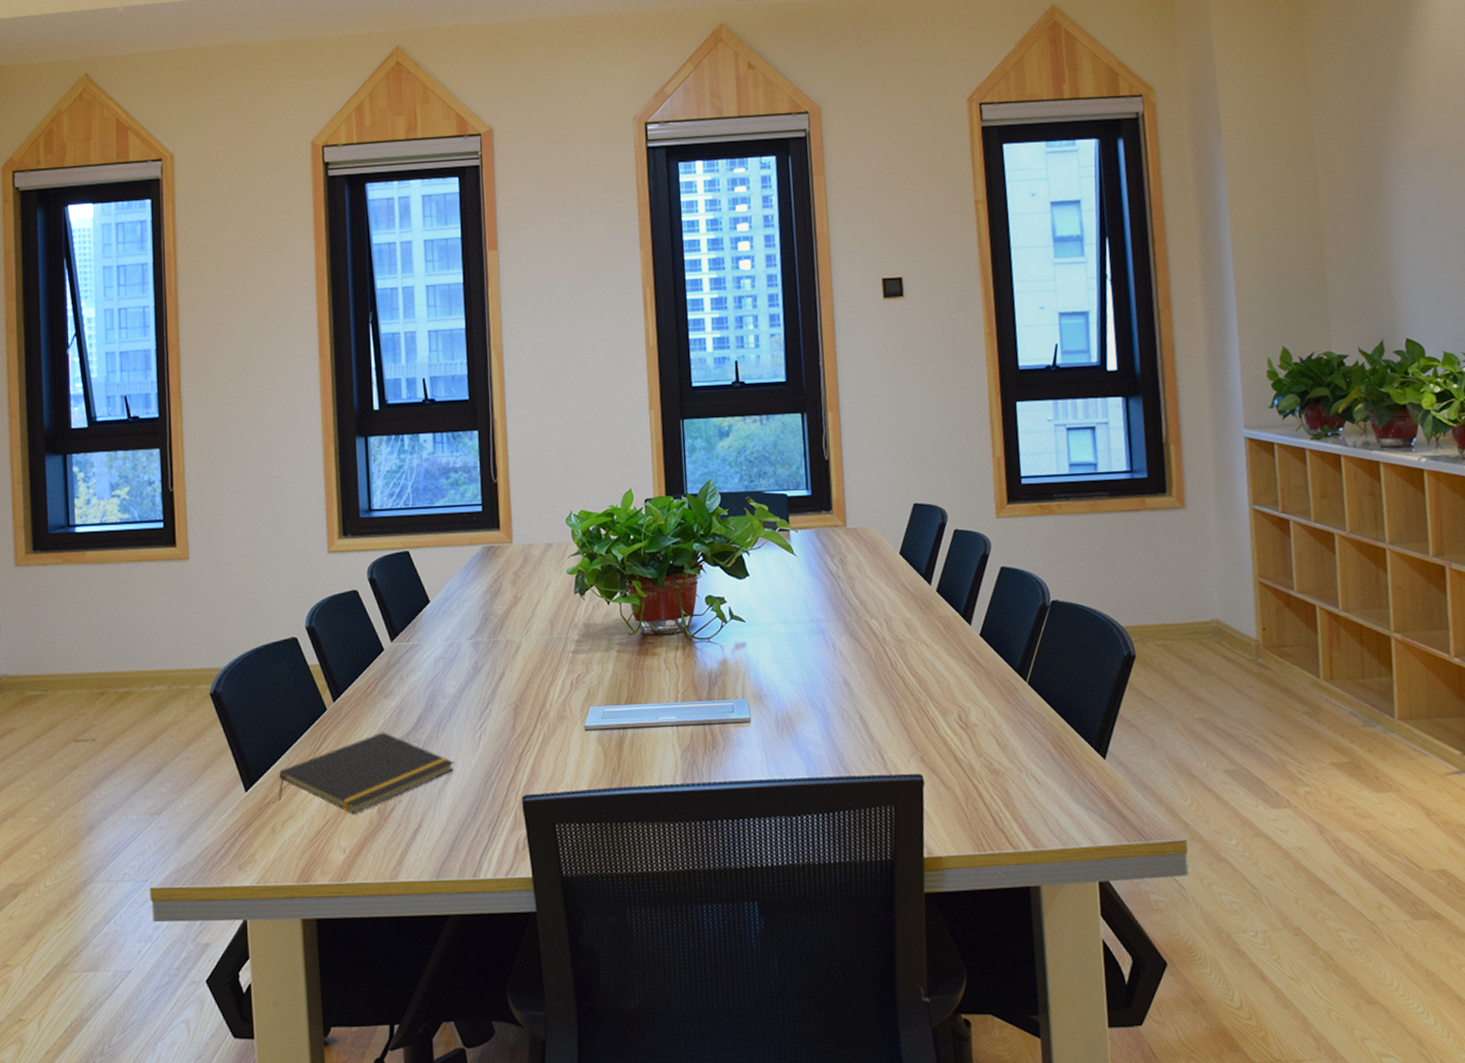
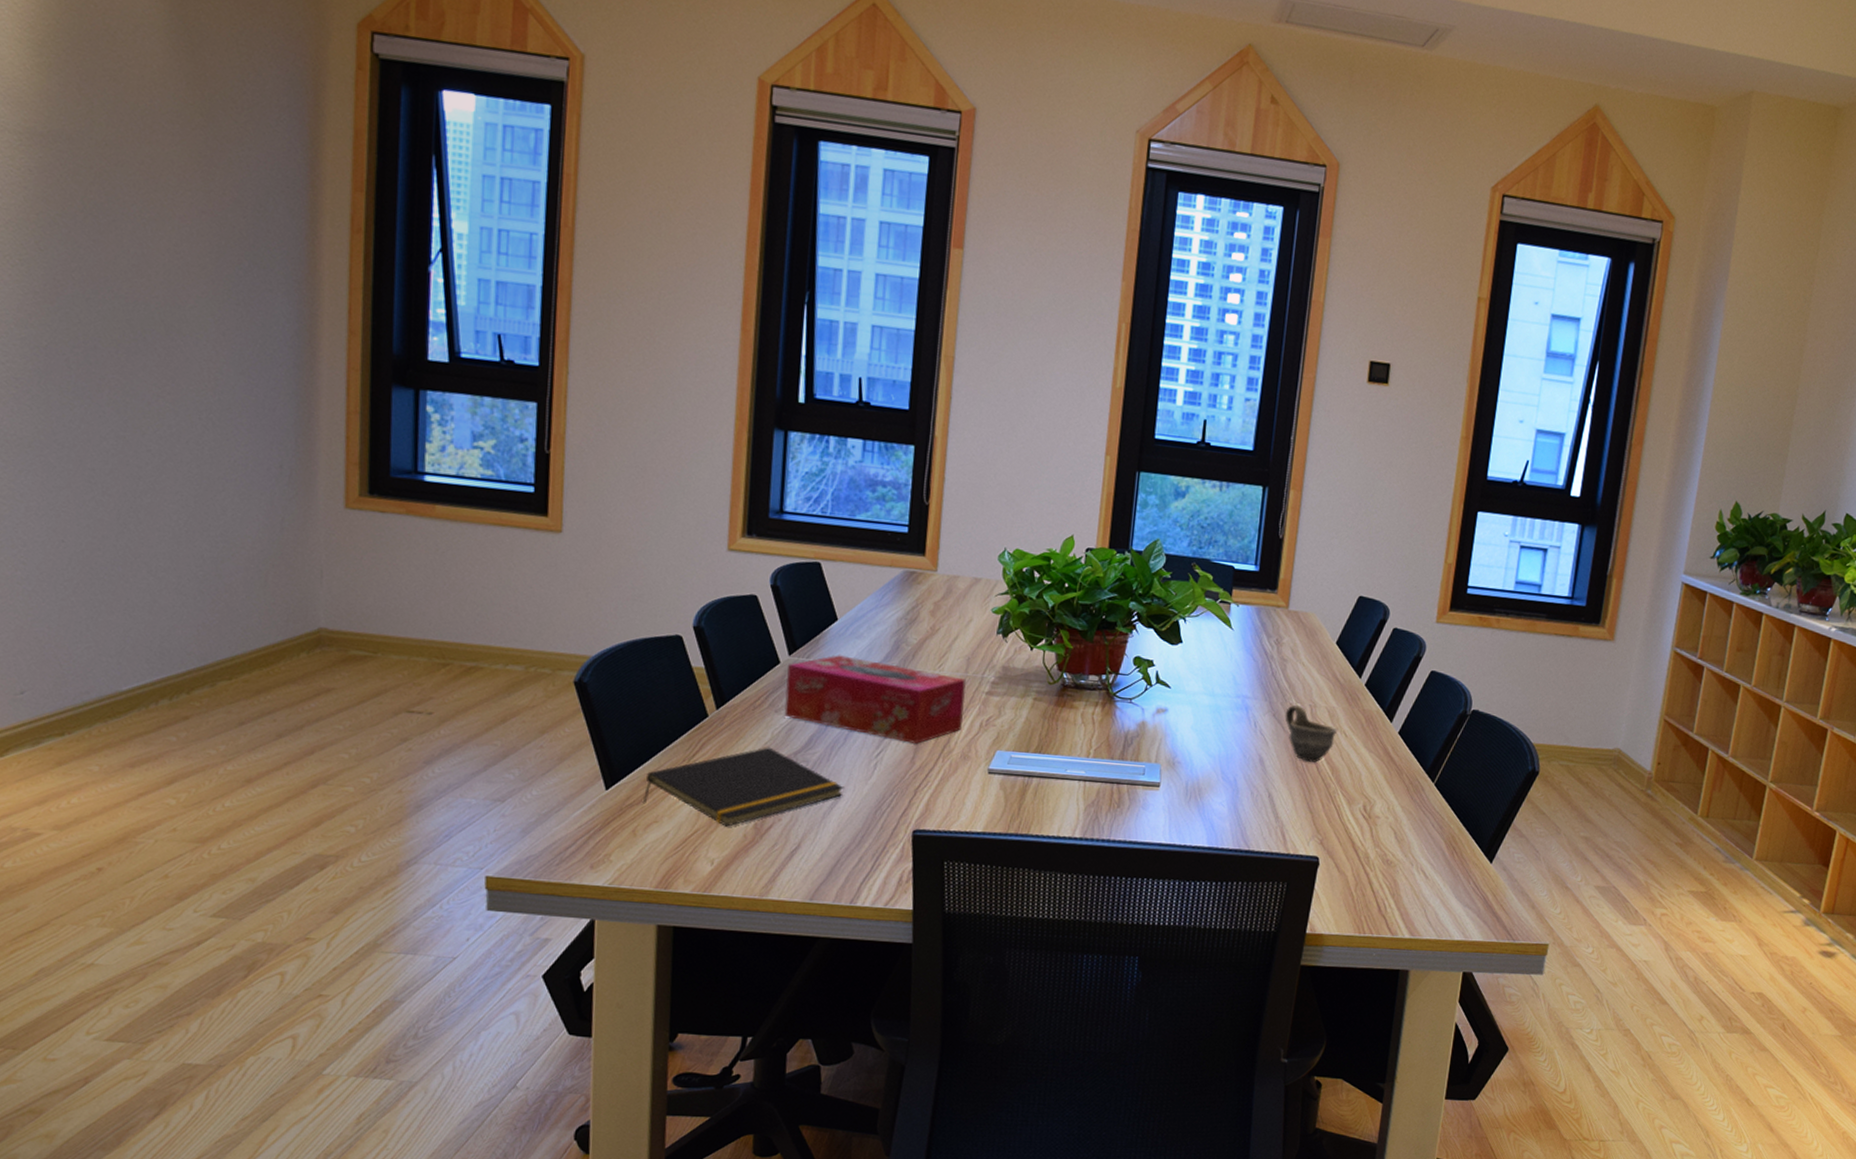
tissue box: none [391,635,554,710] -> present [784,655,967,744]
cup: none [861,620,917,677] -> present [1285,704,1337,763]

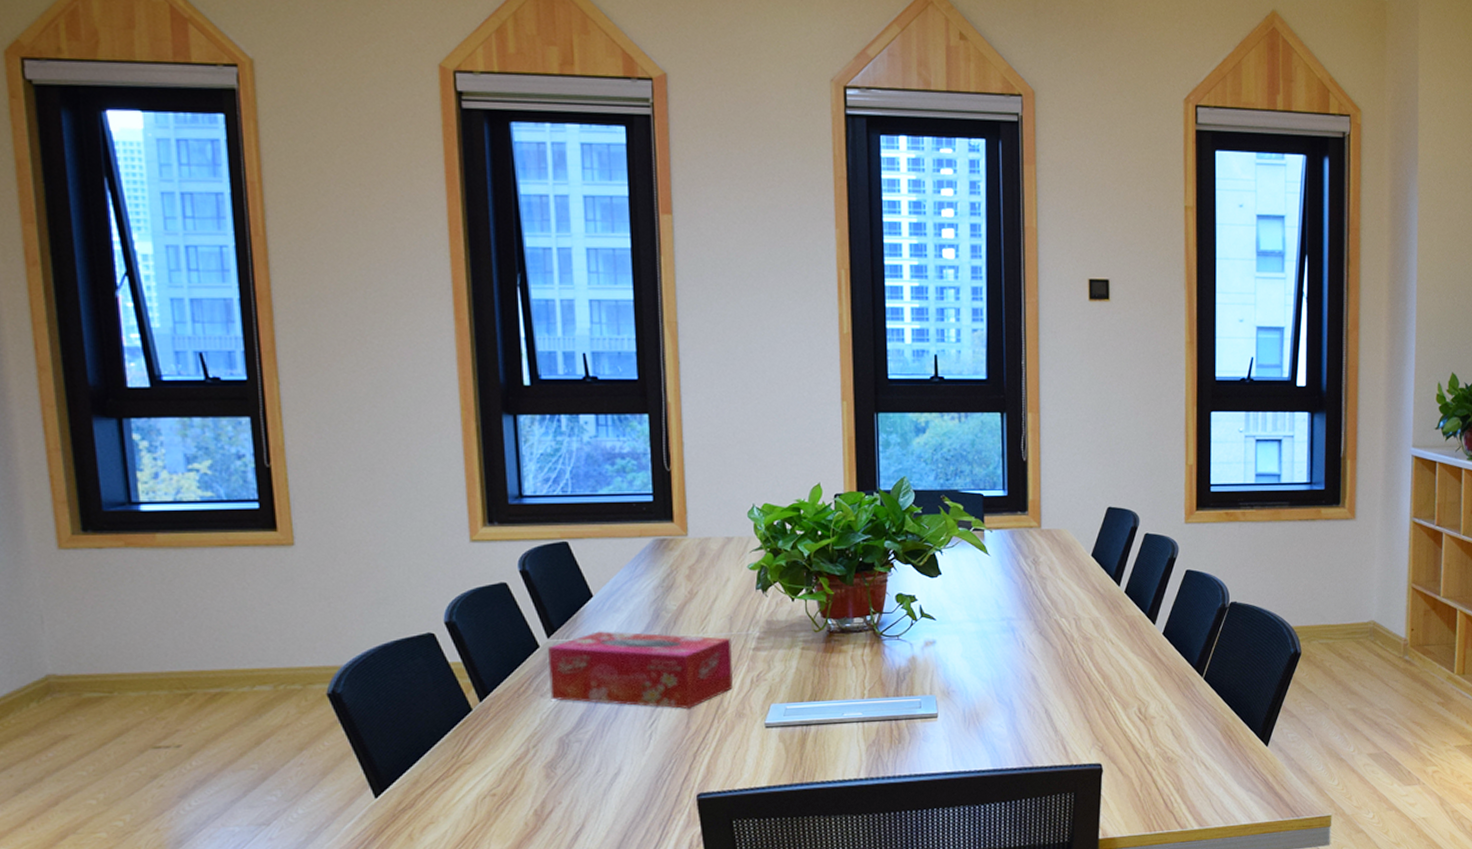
notepad: present [642,747,844,827] -> none [415,732,622,818]
cup: present [1285,704,1337,763] -> none [1051,620,1103,673]

